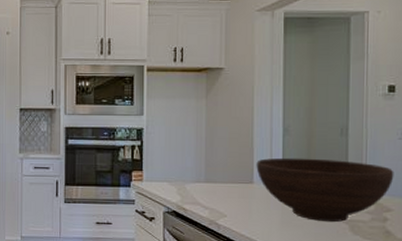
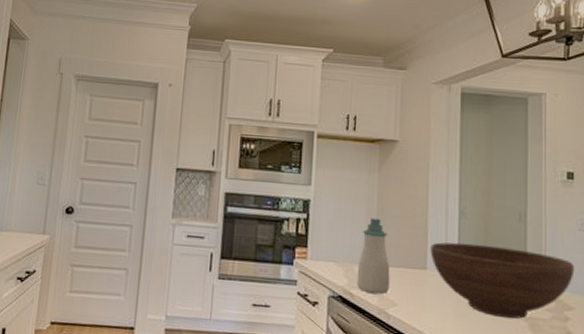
soap bottle: none [189,141,219,208] -> present [356,218,390,295]

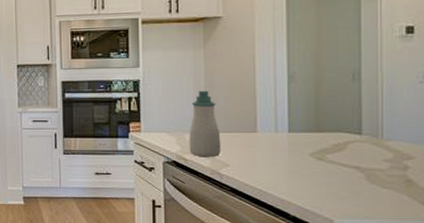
fruit bowl: present [430,242,575,319] -> none [259,105,415,171]

